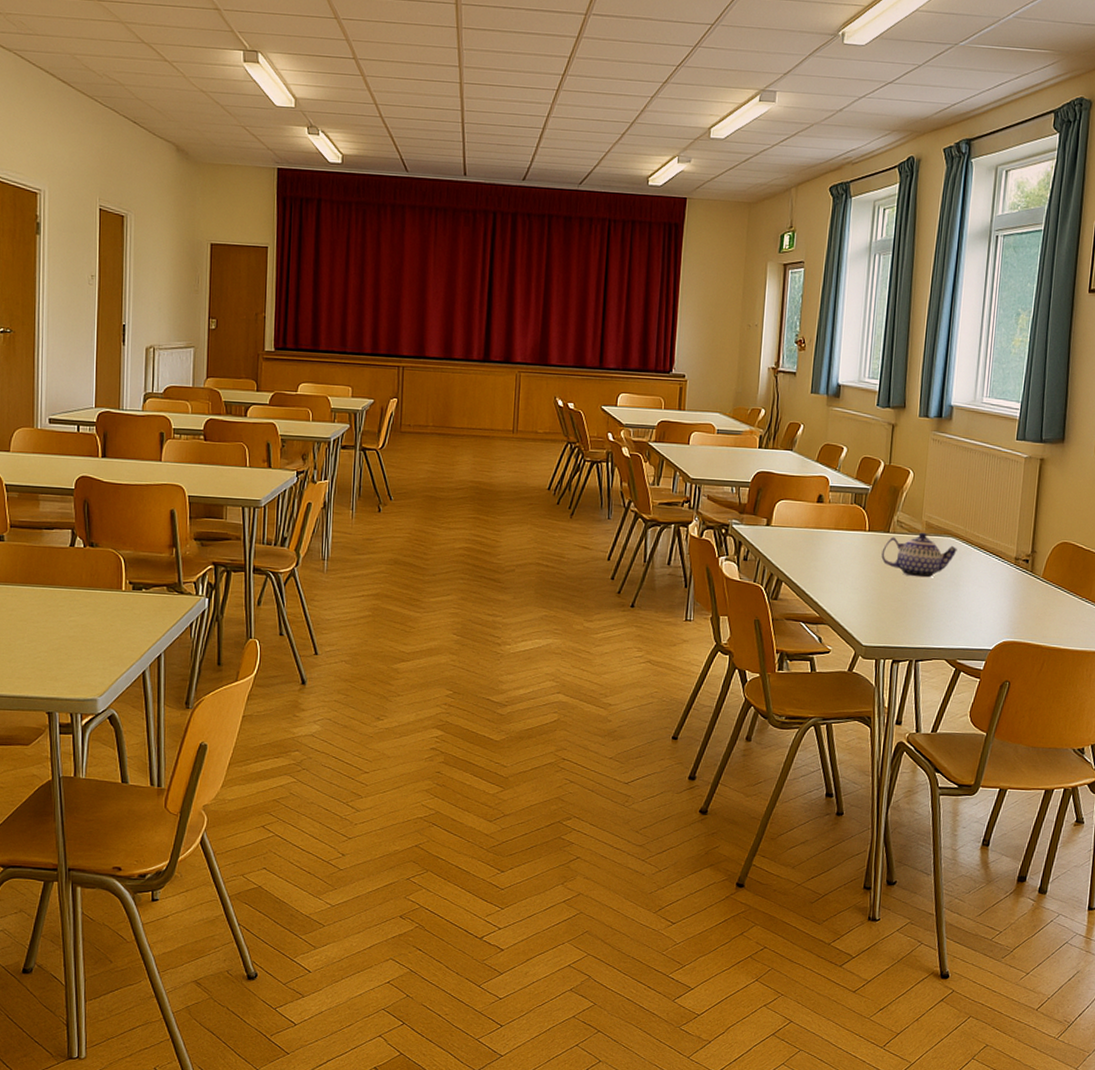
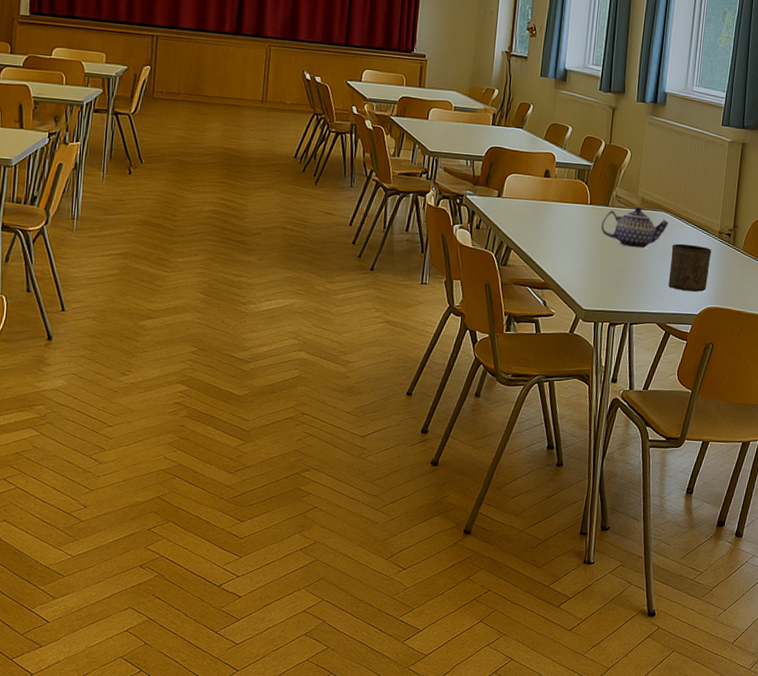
cup: none [957,571,1007,625] -> present [668,243,712,292]

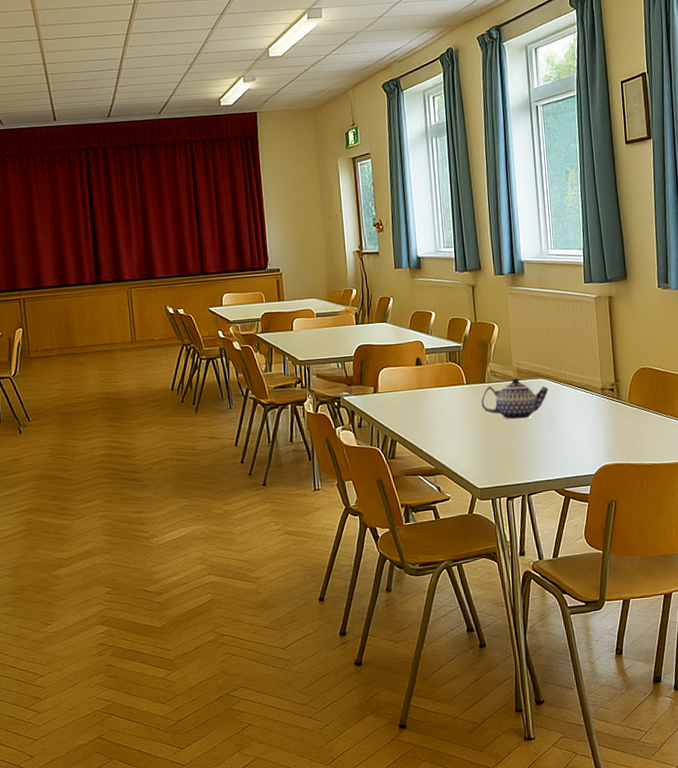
cup: present [668,243,712,292] -> none [556,405,599,453]

